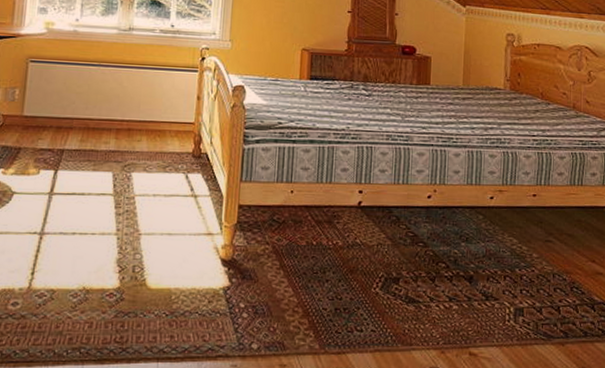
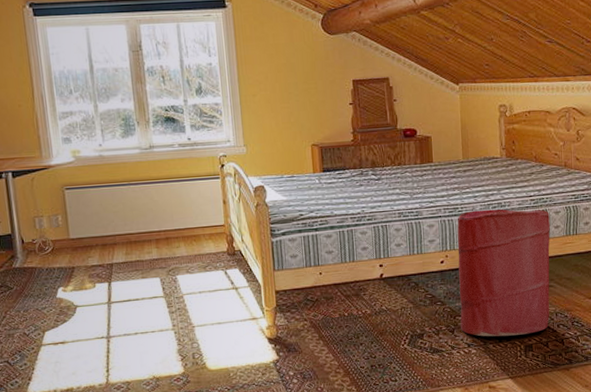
laundry hamper: none [443,143,553,295] -> present [457,209,550,337]

